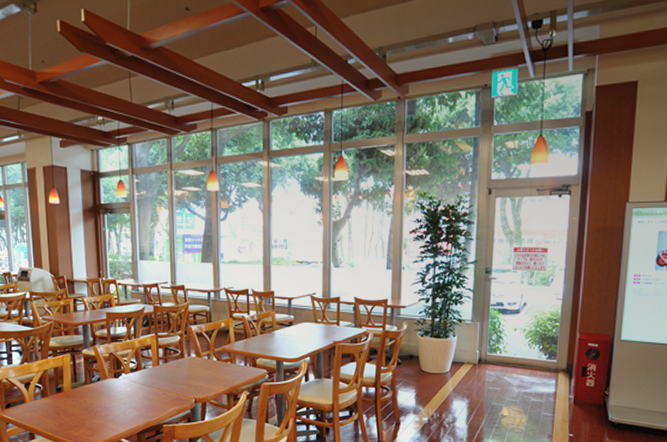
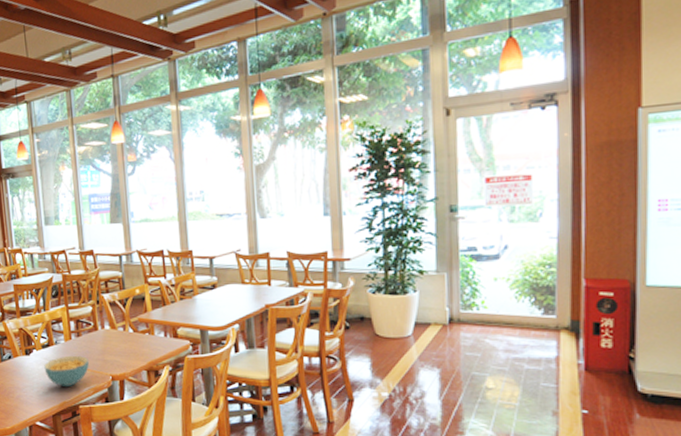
cereal bowl: none [132,379,174,408] -> present [44,355,89,388]

